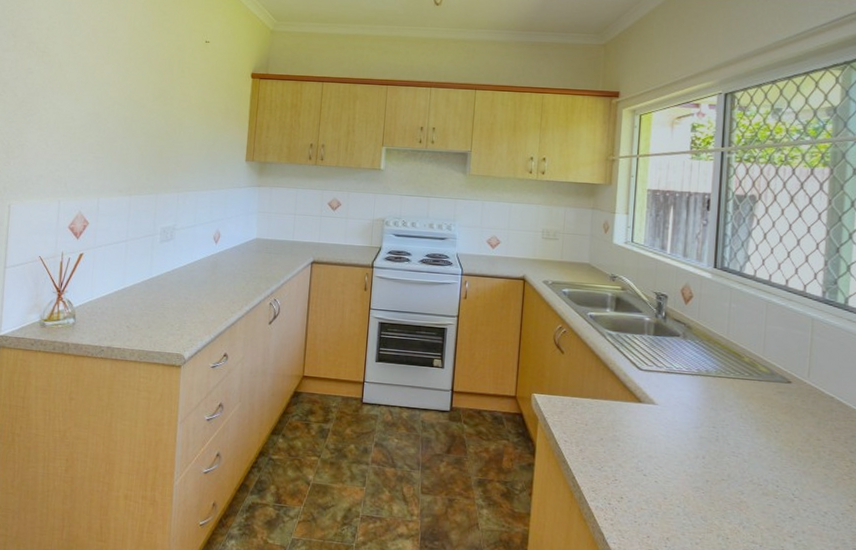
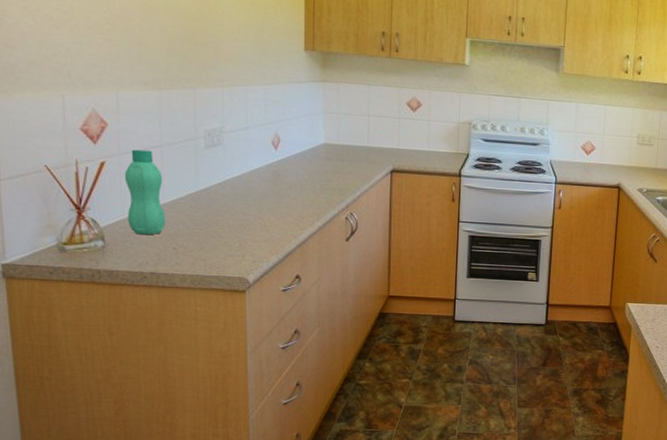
bottle: none [95,243,125,315] -> present [124,149,165,235]

